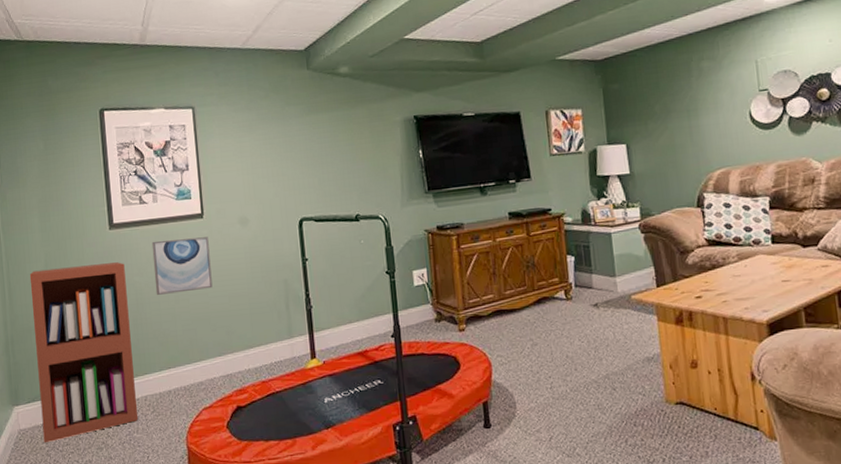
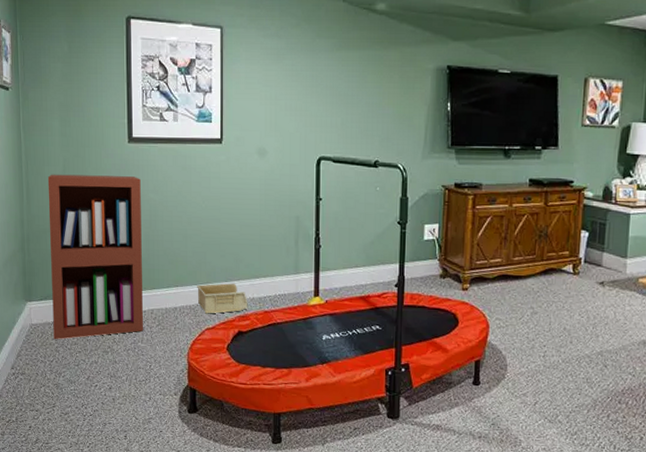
wall art: present [151,237,213,295] -> none [169,160,225,215]
storage bin: none [190,357,245,393] -> present [197,283,248,314]

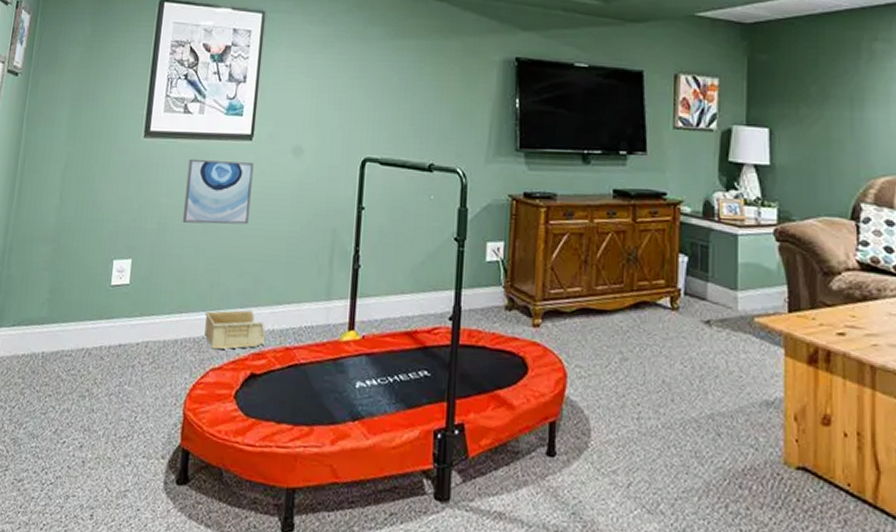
bookshelf: present [47,174,143,340] -> none [20,171,153,379]
wall art: none [169,160,225,215] -> present [182,158,254,225]

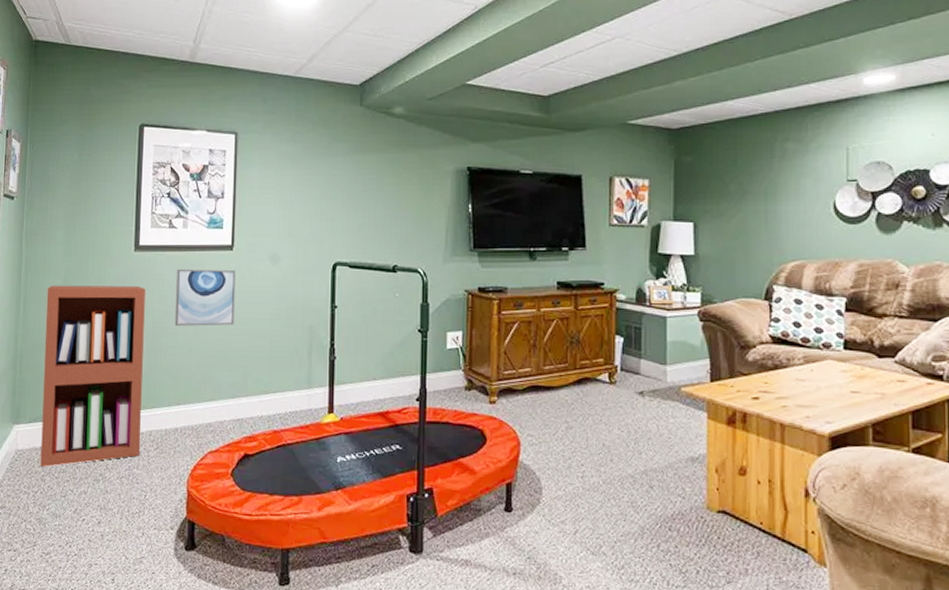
bookshelf: none [20,171,153,379] -> present [40,285,146,468]
storage bin: present [204,310,266,350] -> none [201,400,256,435]

